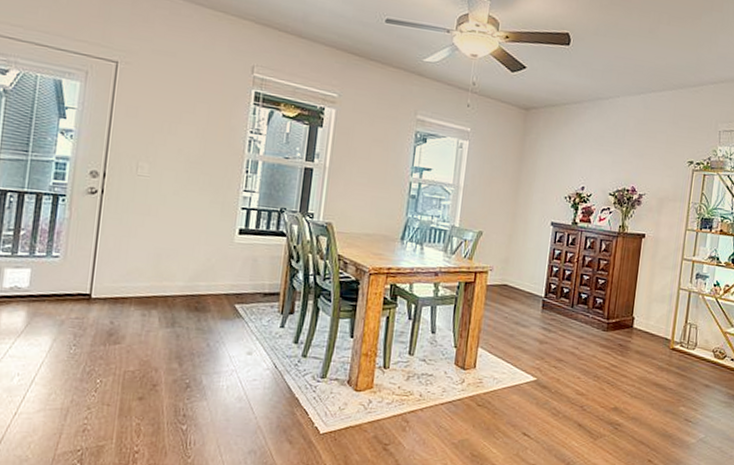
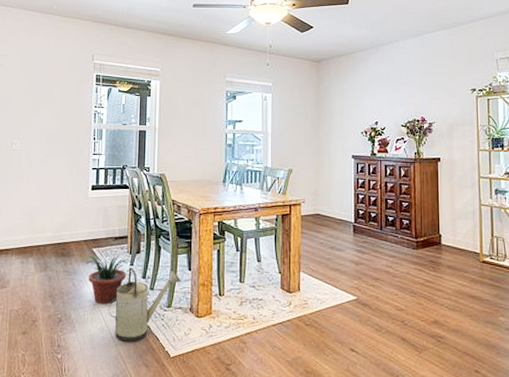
potted plant: none [224,313,282,370] -> present [85,256,131,304]
watering can: none [249,329,340,415] -> present [108,267,181,342]

